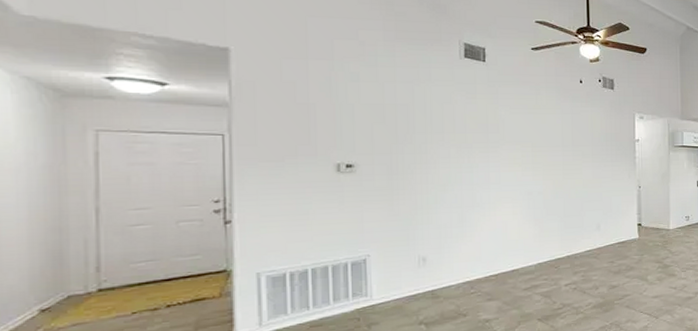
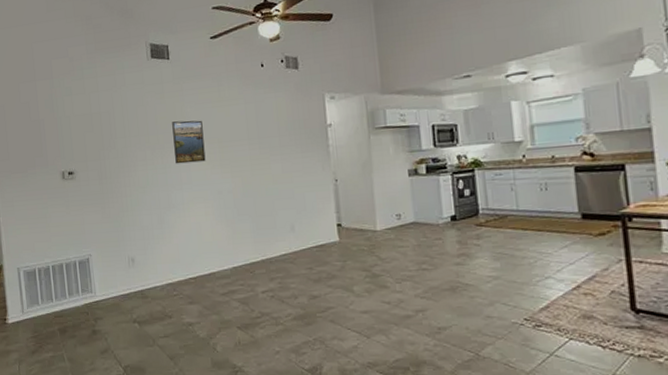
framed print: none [483,123,517,164] -> present [172,120,206,164]

